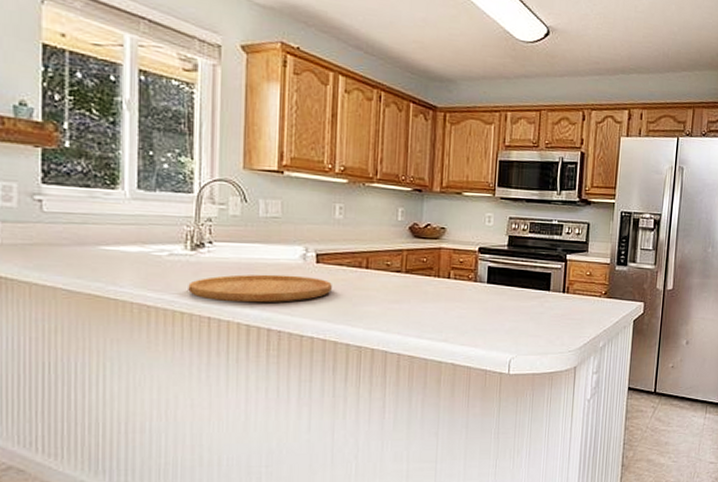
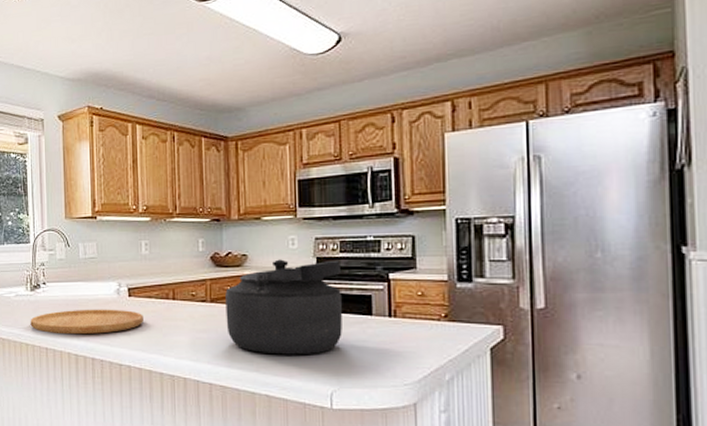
kettle: none [419,235,529,326] -> present [225,259,343,355]

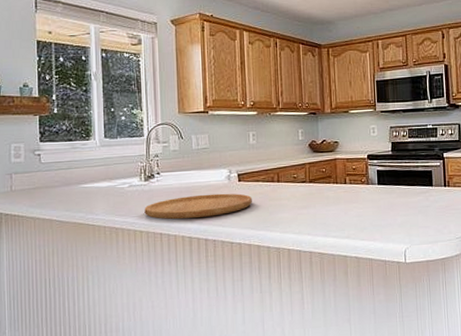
kettle: present [225,259,343,355] -> none [321,144,412,223]

